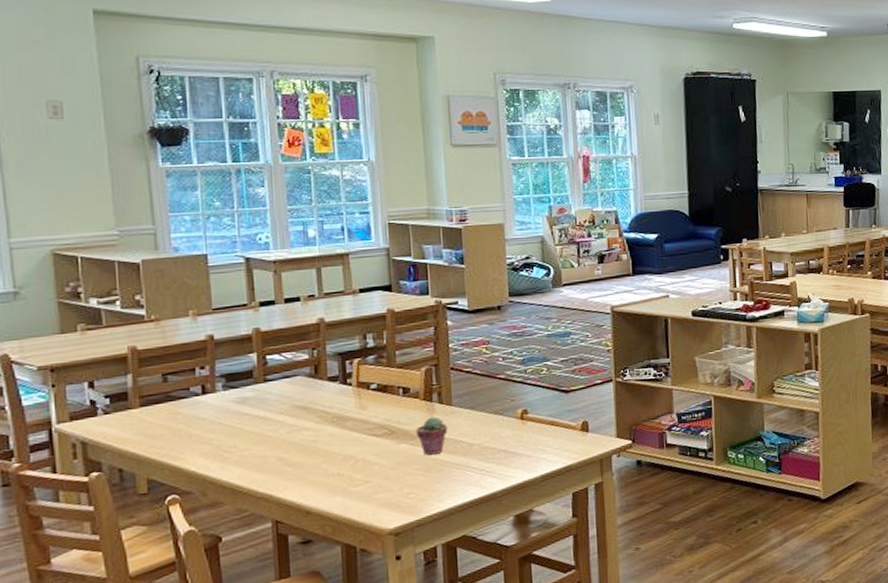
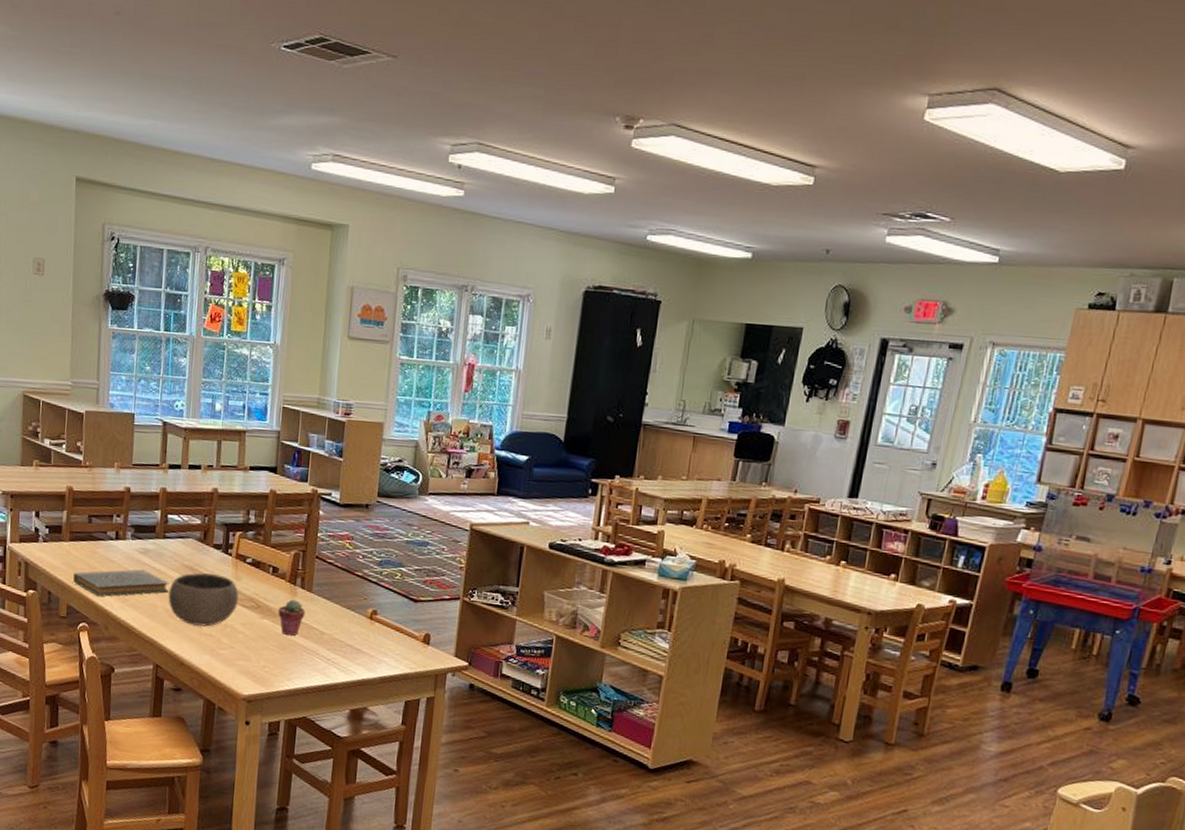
book: none [150,420,279,462] -> present [73,569,169,597]
bowl: none [279,408,368,469] -> present [168,573,239,627]

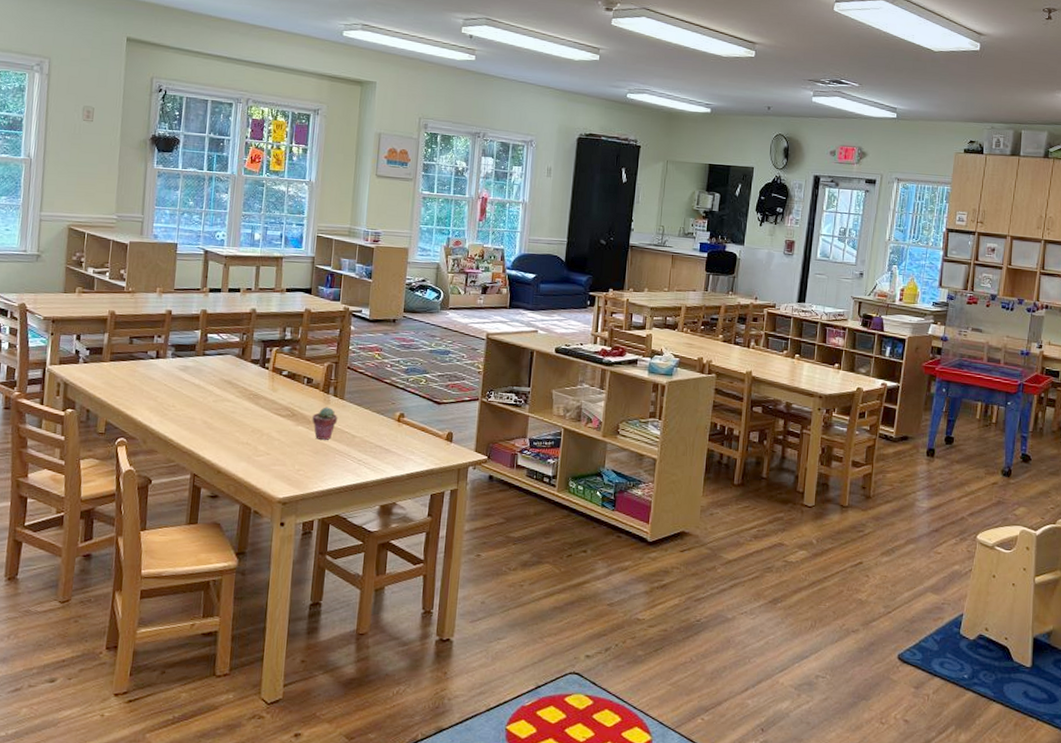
book: present [73,569,169,597] -> none [112,385,208,413]
bowl: present [168,573,239,627] -> none [206,386,275,437]

